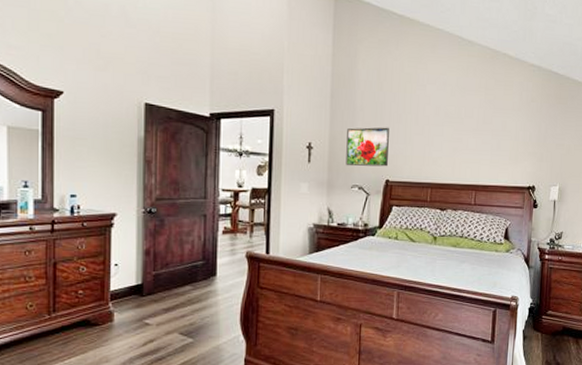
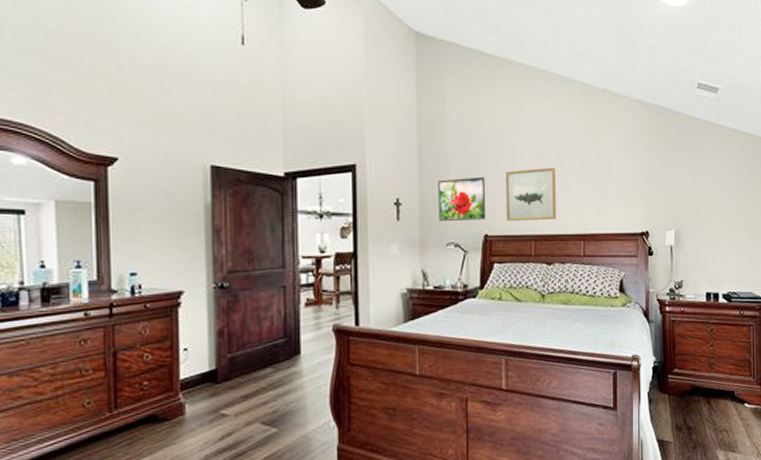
wall art: none [406,122,455,170] -> present [505,167,557,221]

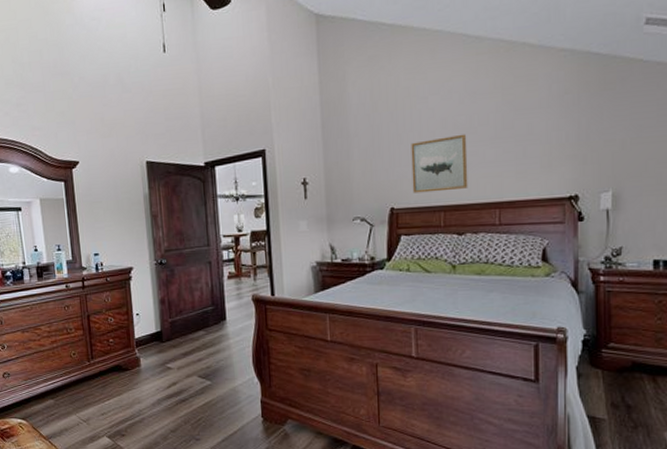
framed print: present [438,176,485,222] -> none [343,150,391,198]

